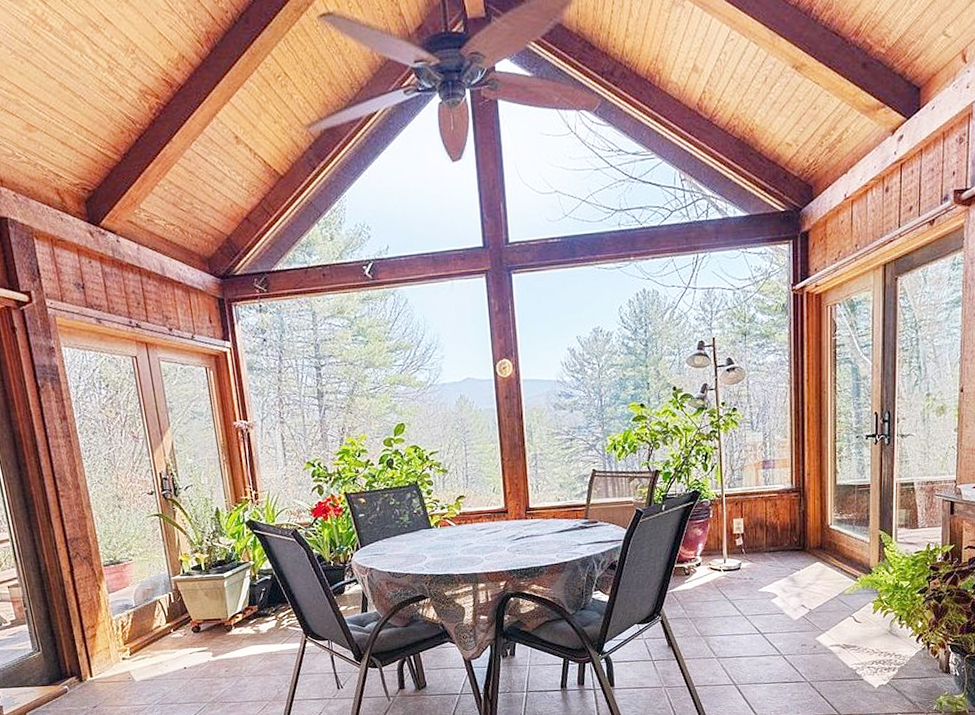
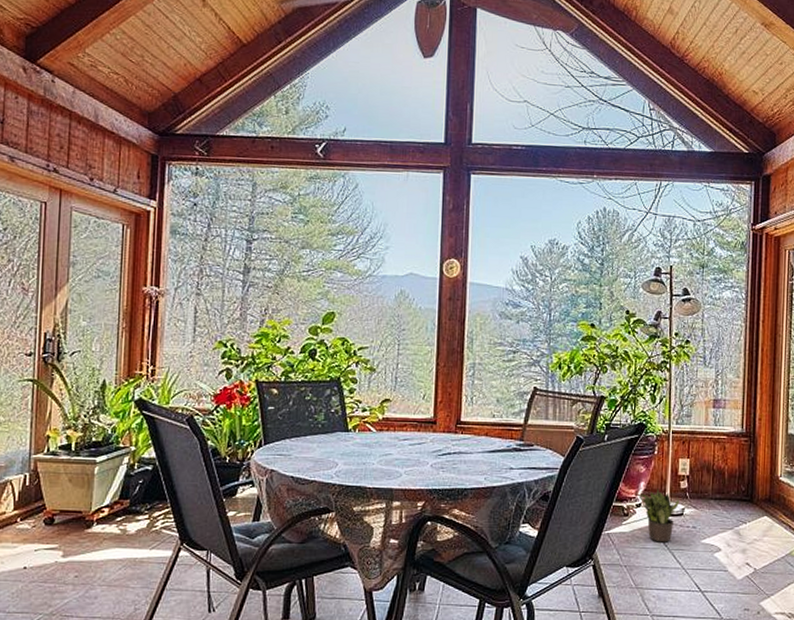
potted plant: none [697,548,736,595] -> present [638,489,679,543]

